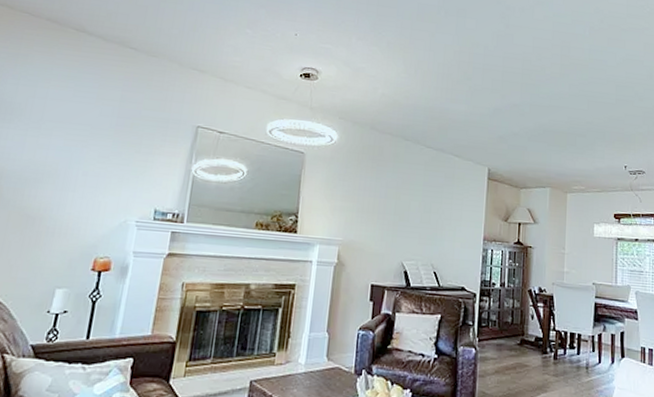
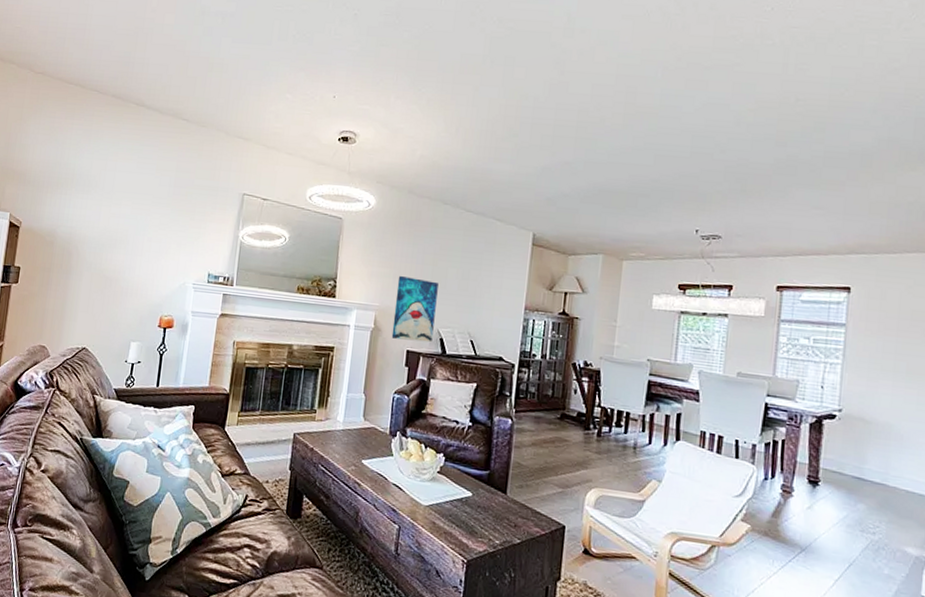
wall art: none [355,209,402,276] -> present [391,275,439,343]

